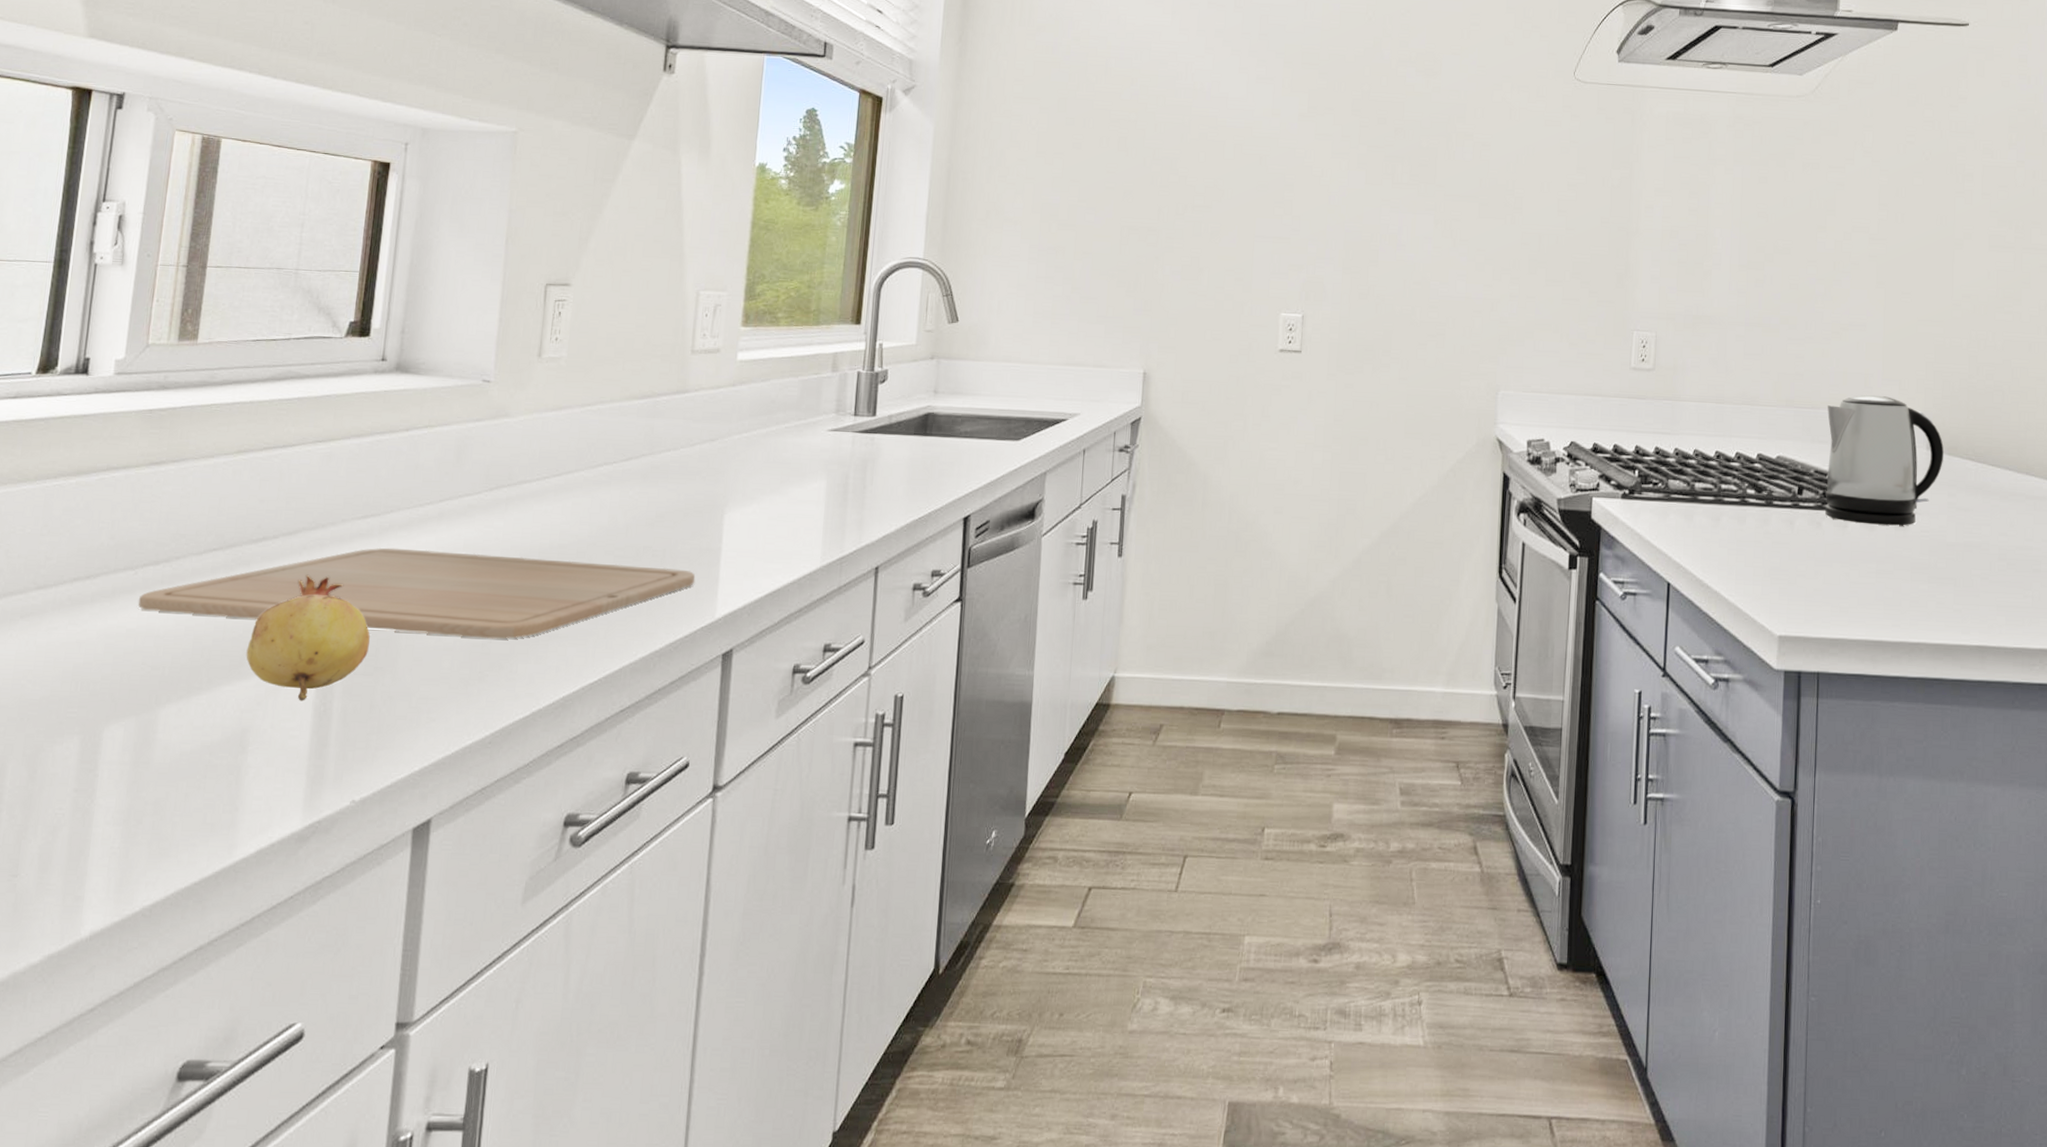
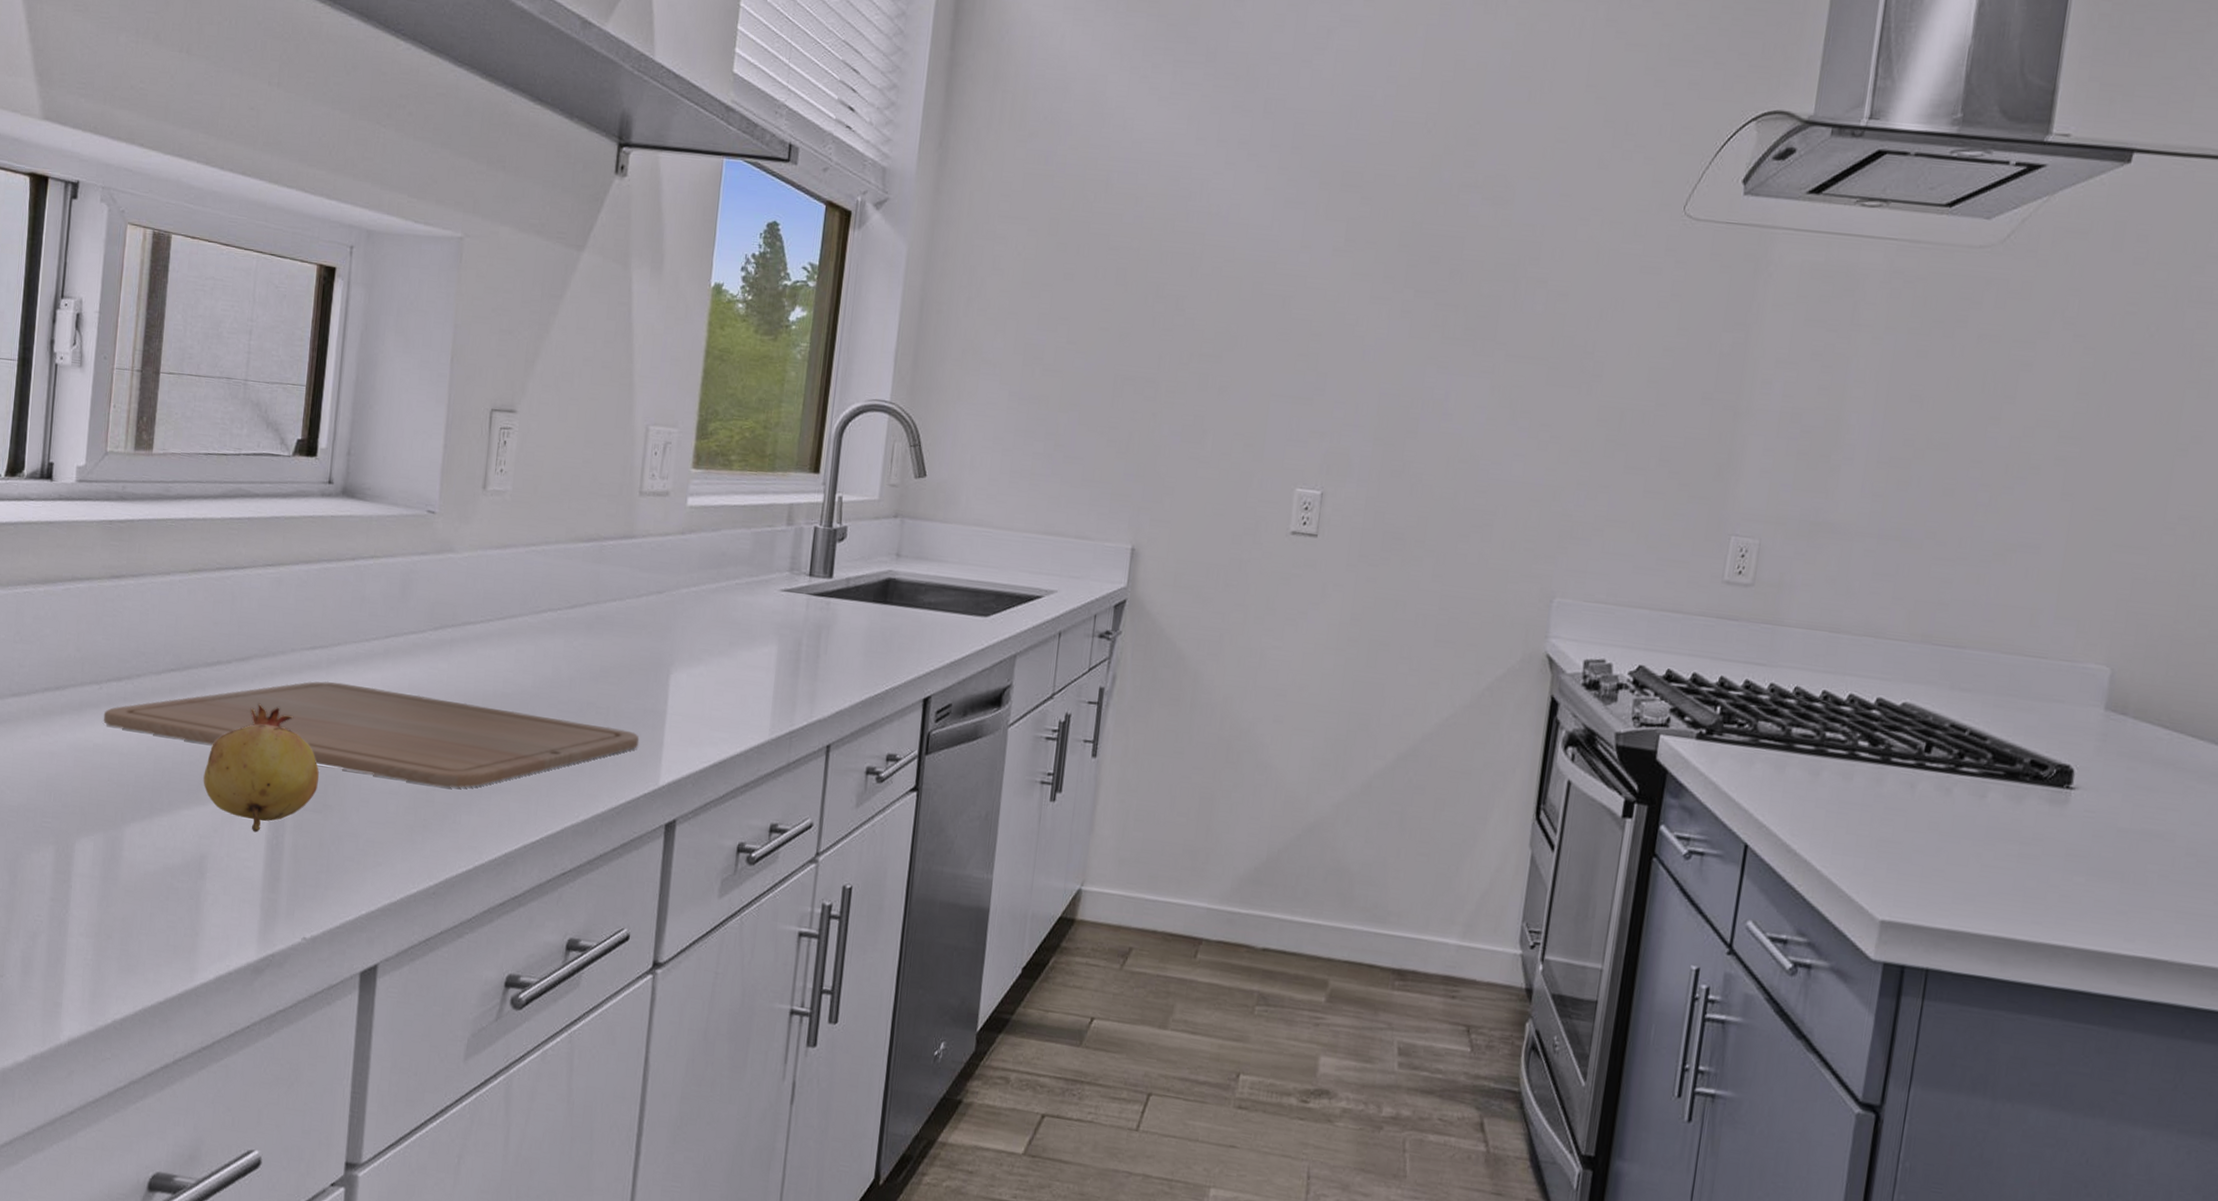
kettle: present [1824,395,1944,526] -> none [1957,635,2129,802]

